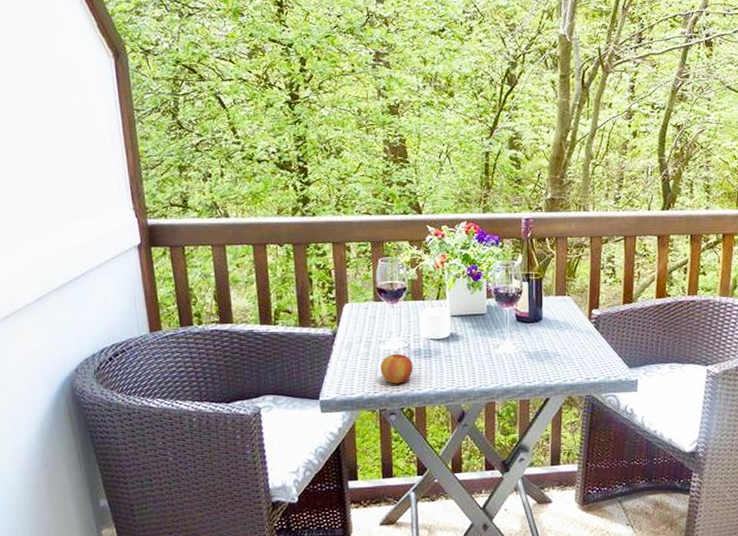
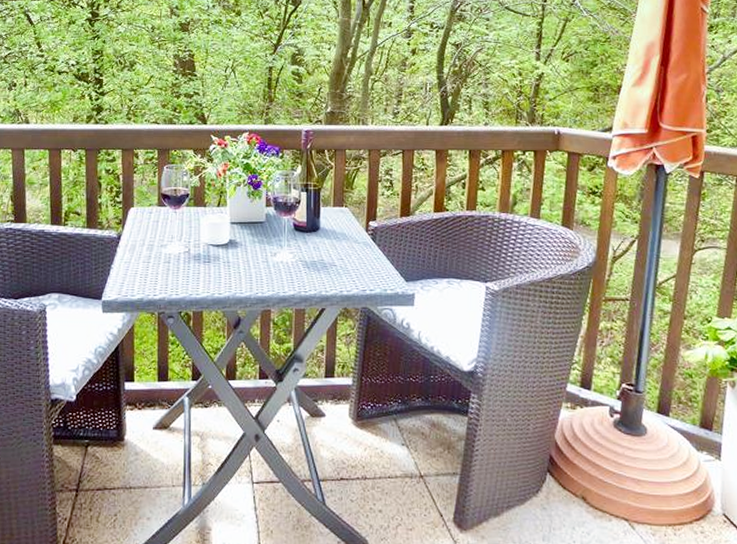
apple: present [380,351,413,384] -> none [160,255,193,288]

